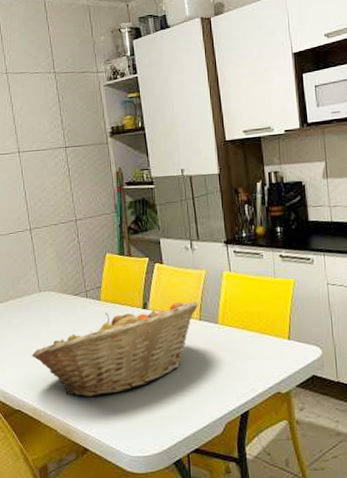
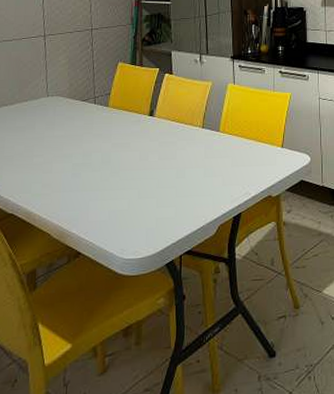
fruit basket: present [32,301,198,397] -> none [32,110,202,200]

